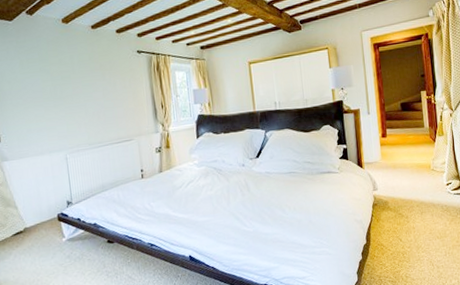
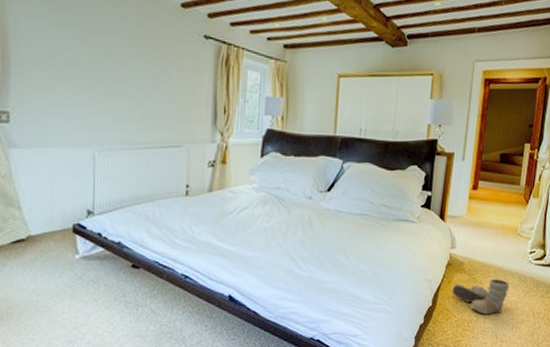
boots: none [382,211,435,245] -> present [452,279,510,315]

